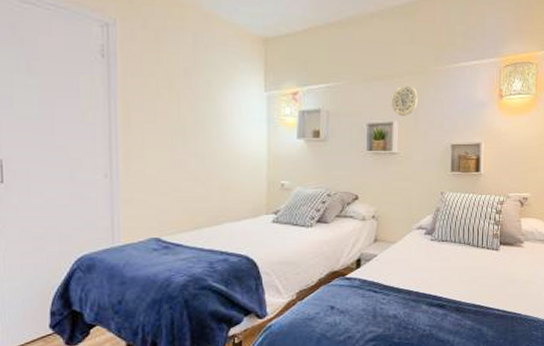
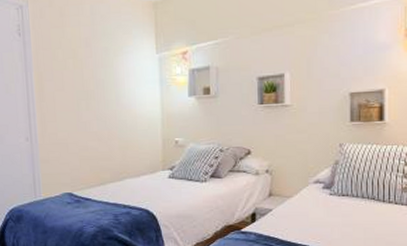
decorative plate: present [391,85,418,116] -> none [281,34,310,66]

